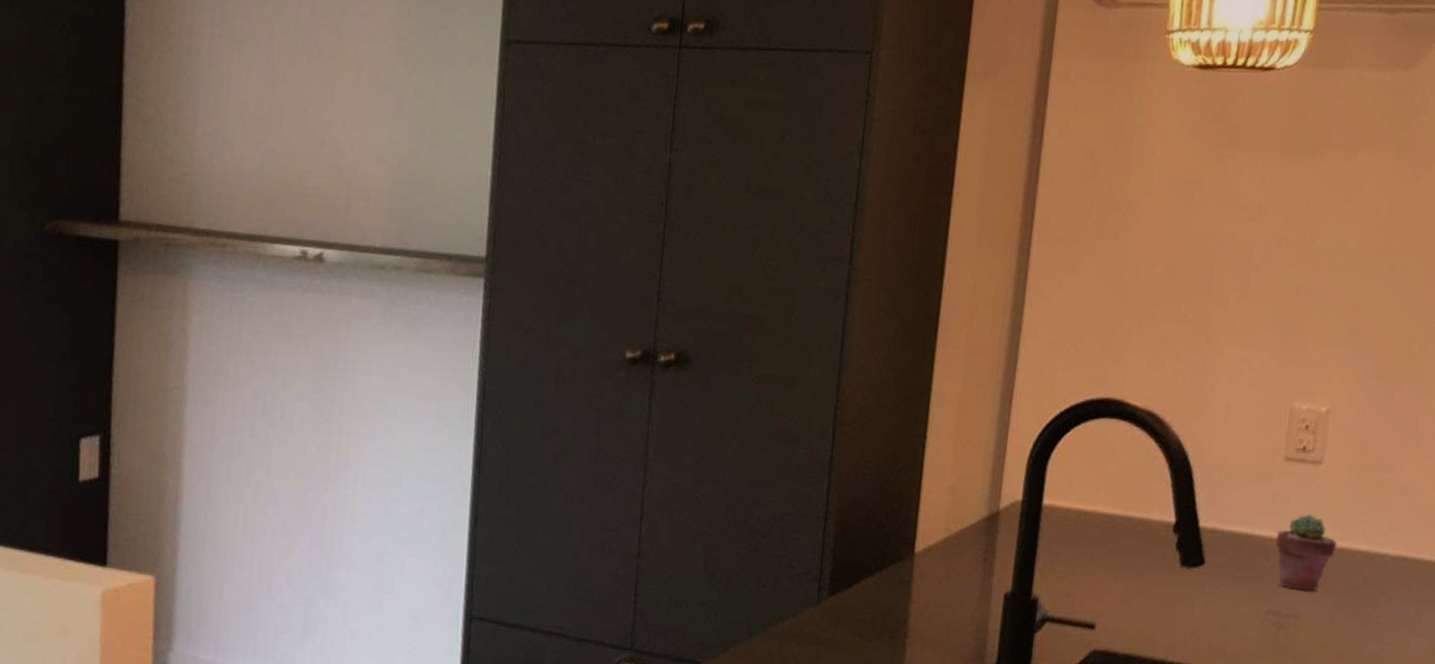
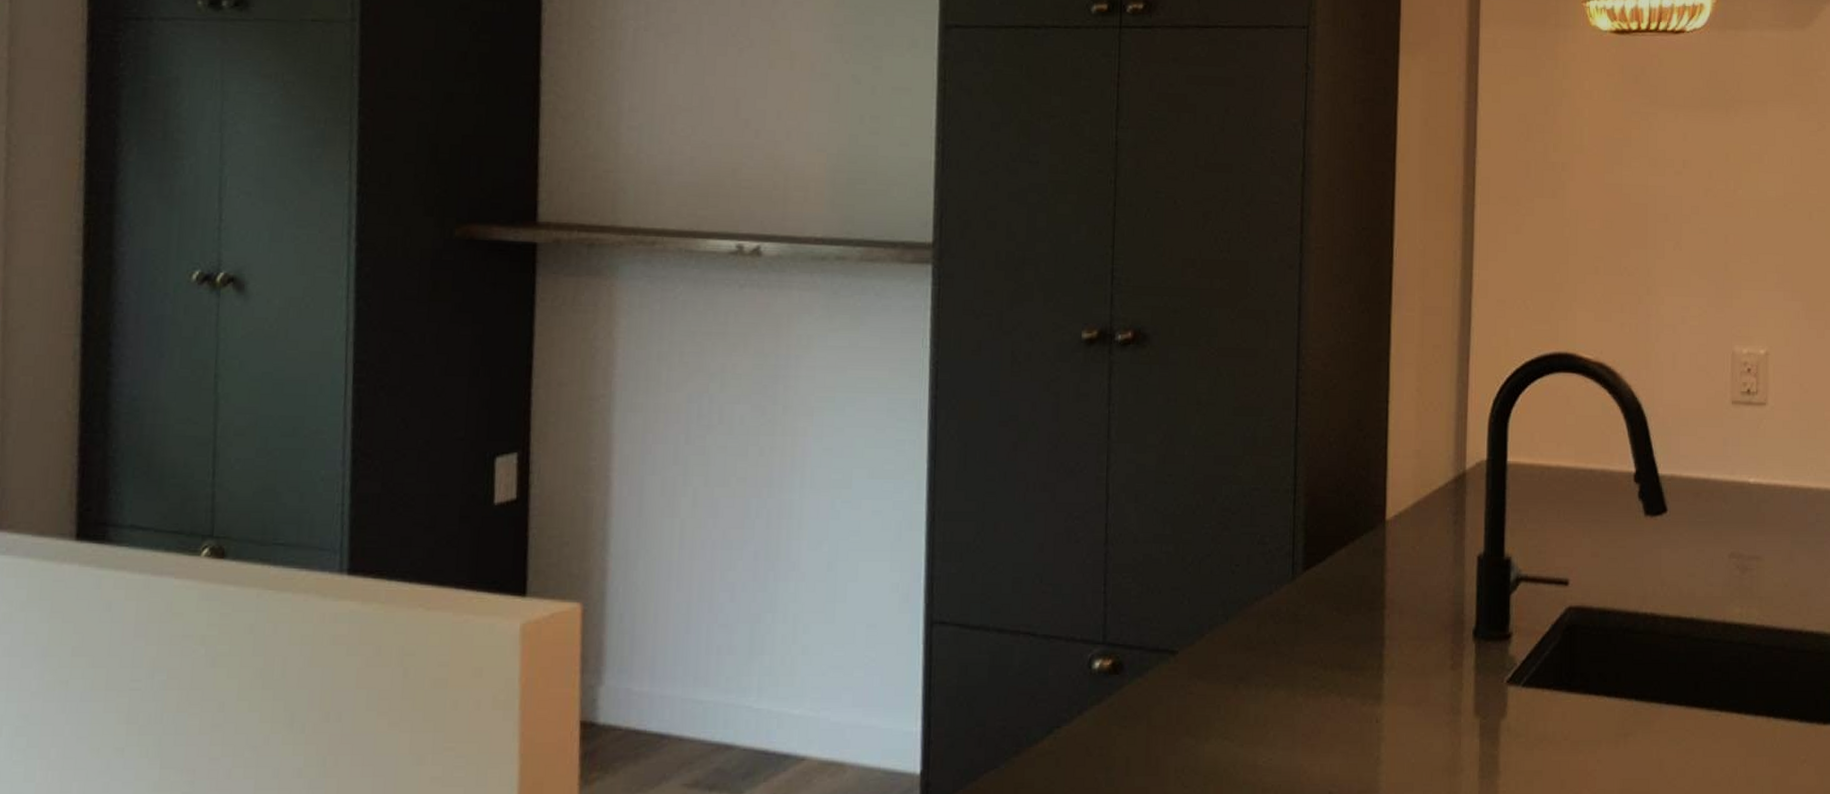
potted succulent: present [1275,514,1337,591] -> none [1731,455,1789,531]

